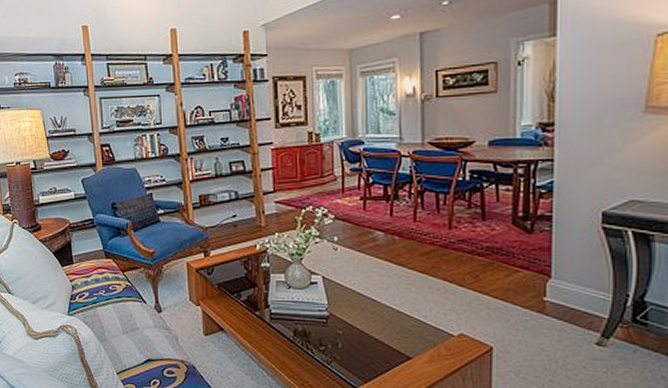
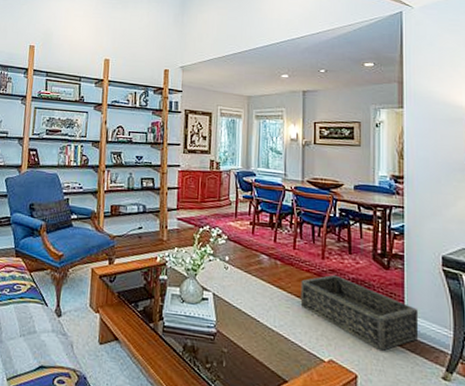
basket: none [424,244,569,320] -> present [300,274,419,351]

